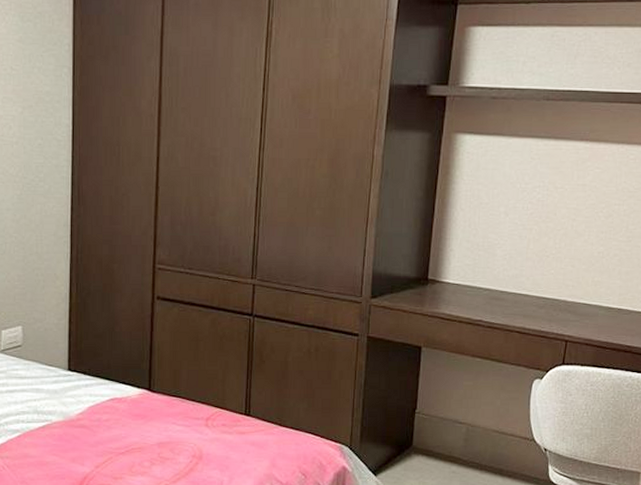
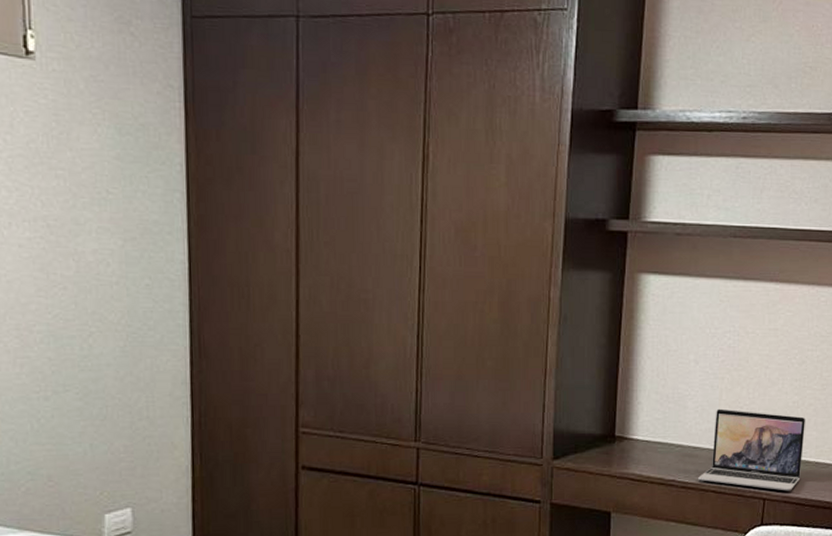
laptop: none [504,257,610,334] -> present [698,408,805,491]

